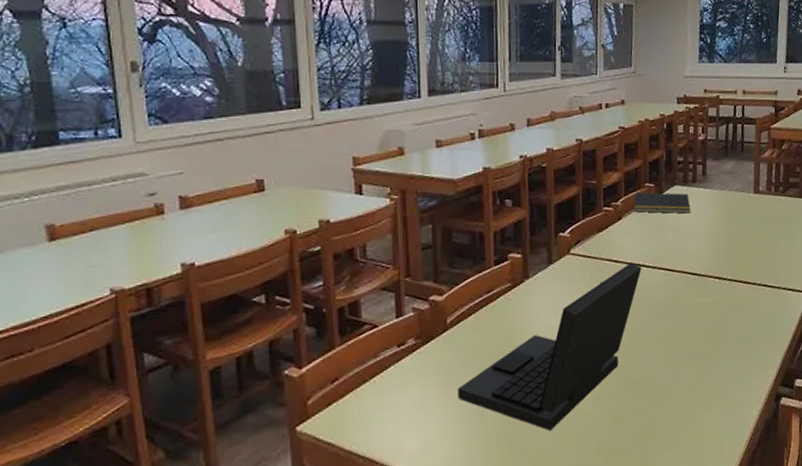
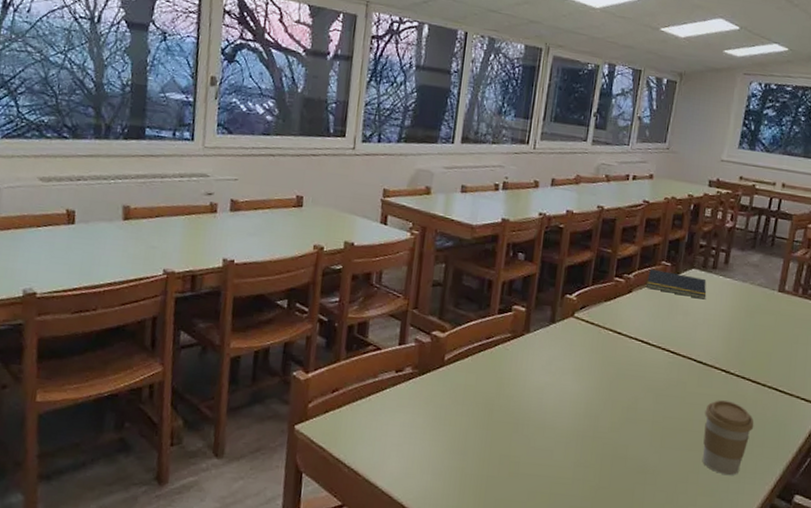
laptop: present [458,262,642,431] -> none [444,337,645,486]
coffee cup: none [706,305,751,376] -> present [702,400,754,475]

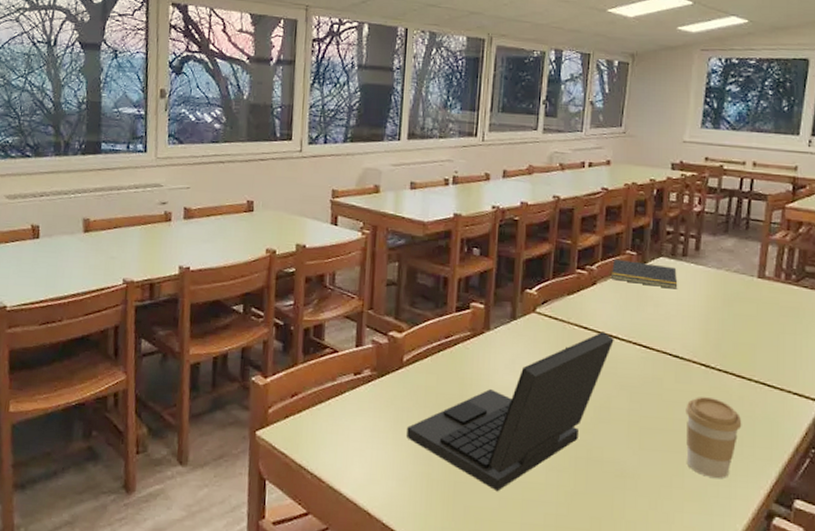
laptop: none [444,337,645,486] -> present [407,331,614,492]

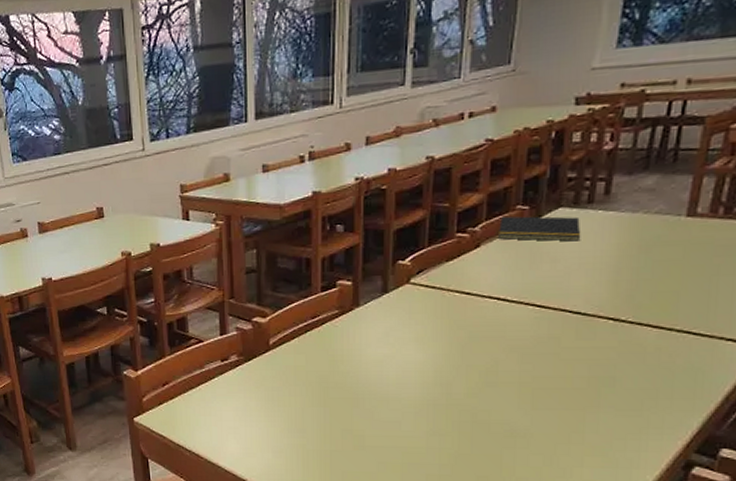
laptop: present [407,331,614,492] -> none [279,295,502,458]
coffee cup: present [685,397,742,478] -> none [587,352,658,432]

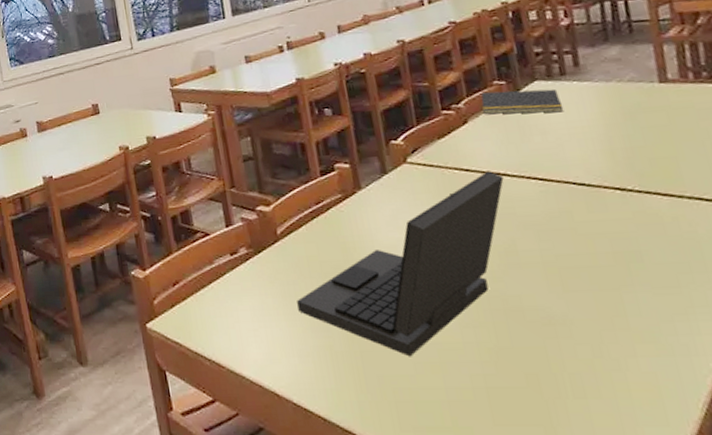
laptop: none [279,295,502,458] -> present [297,171,504,357]

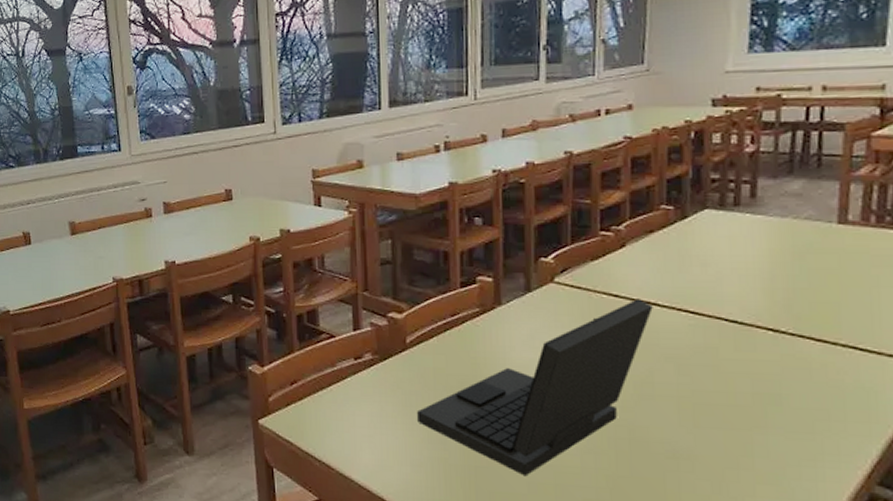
notepad: present [480,89,563,115] -> none [644,215,730,245]

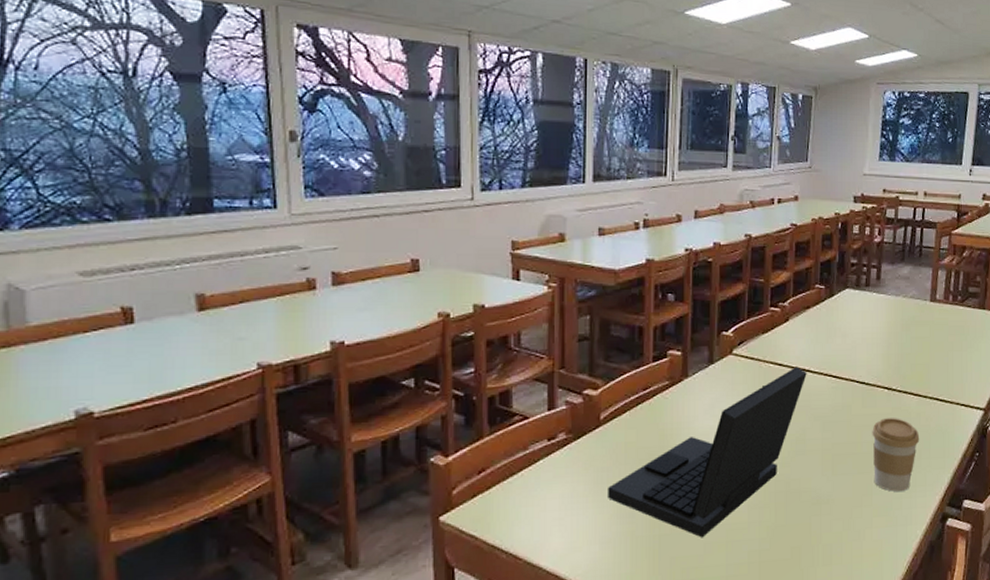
coffee cup: none [750,366,828,458] -> present [872,418,920,492]

